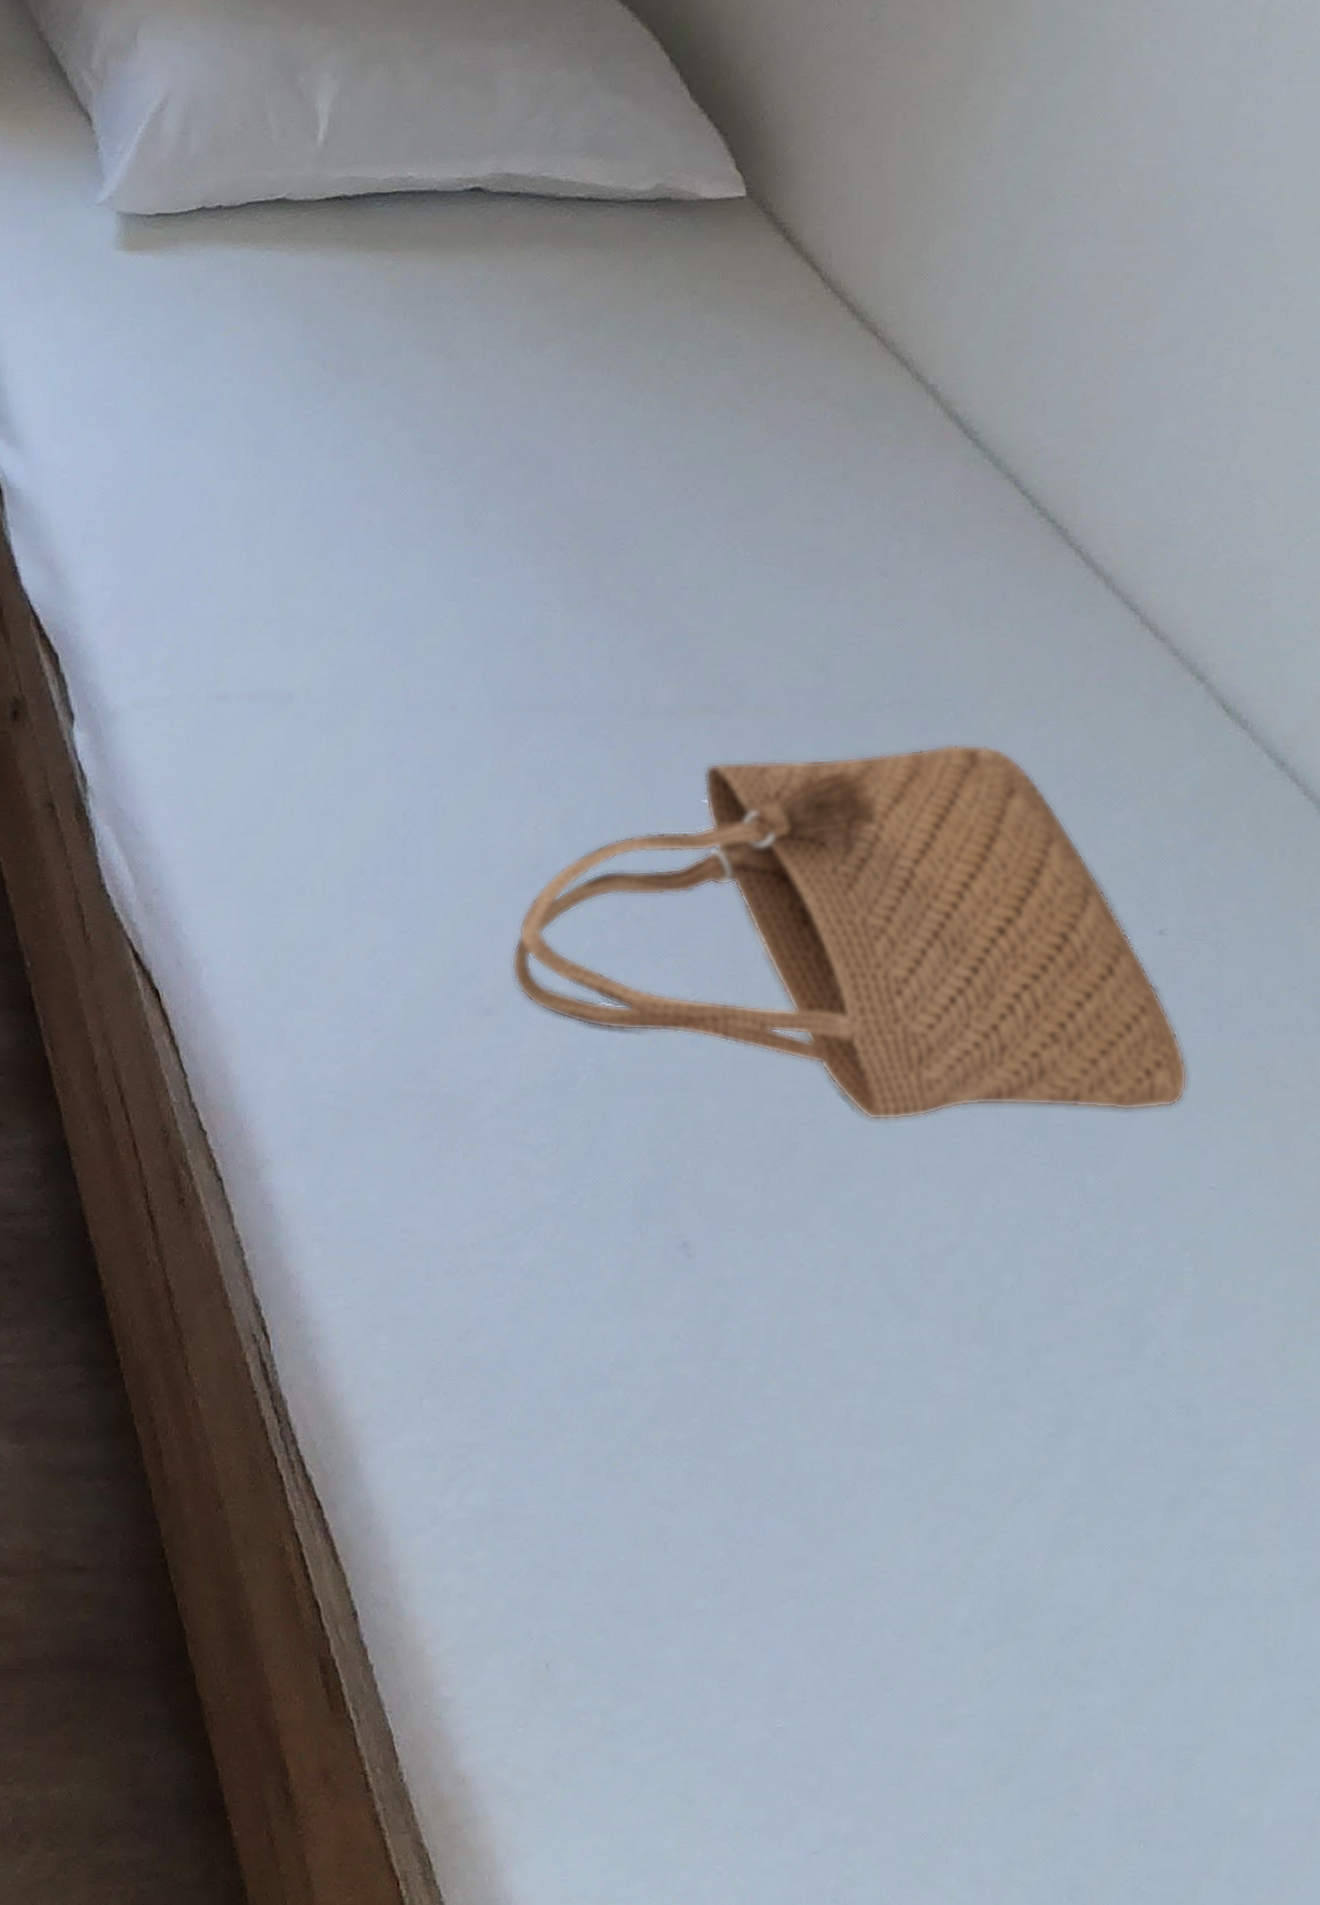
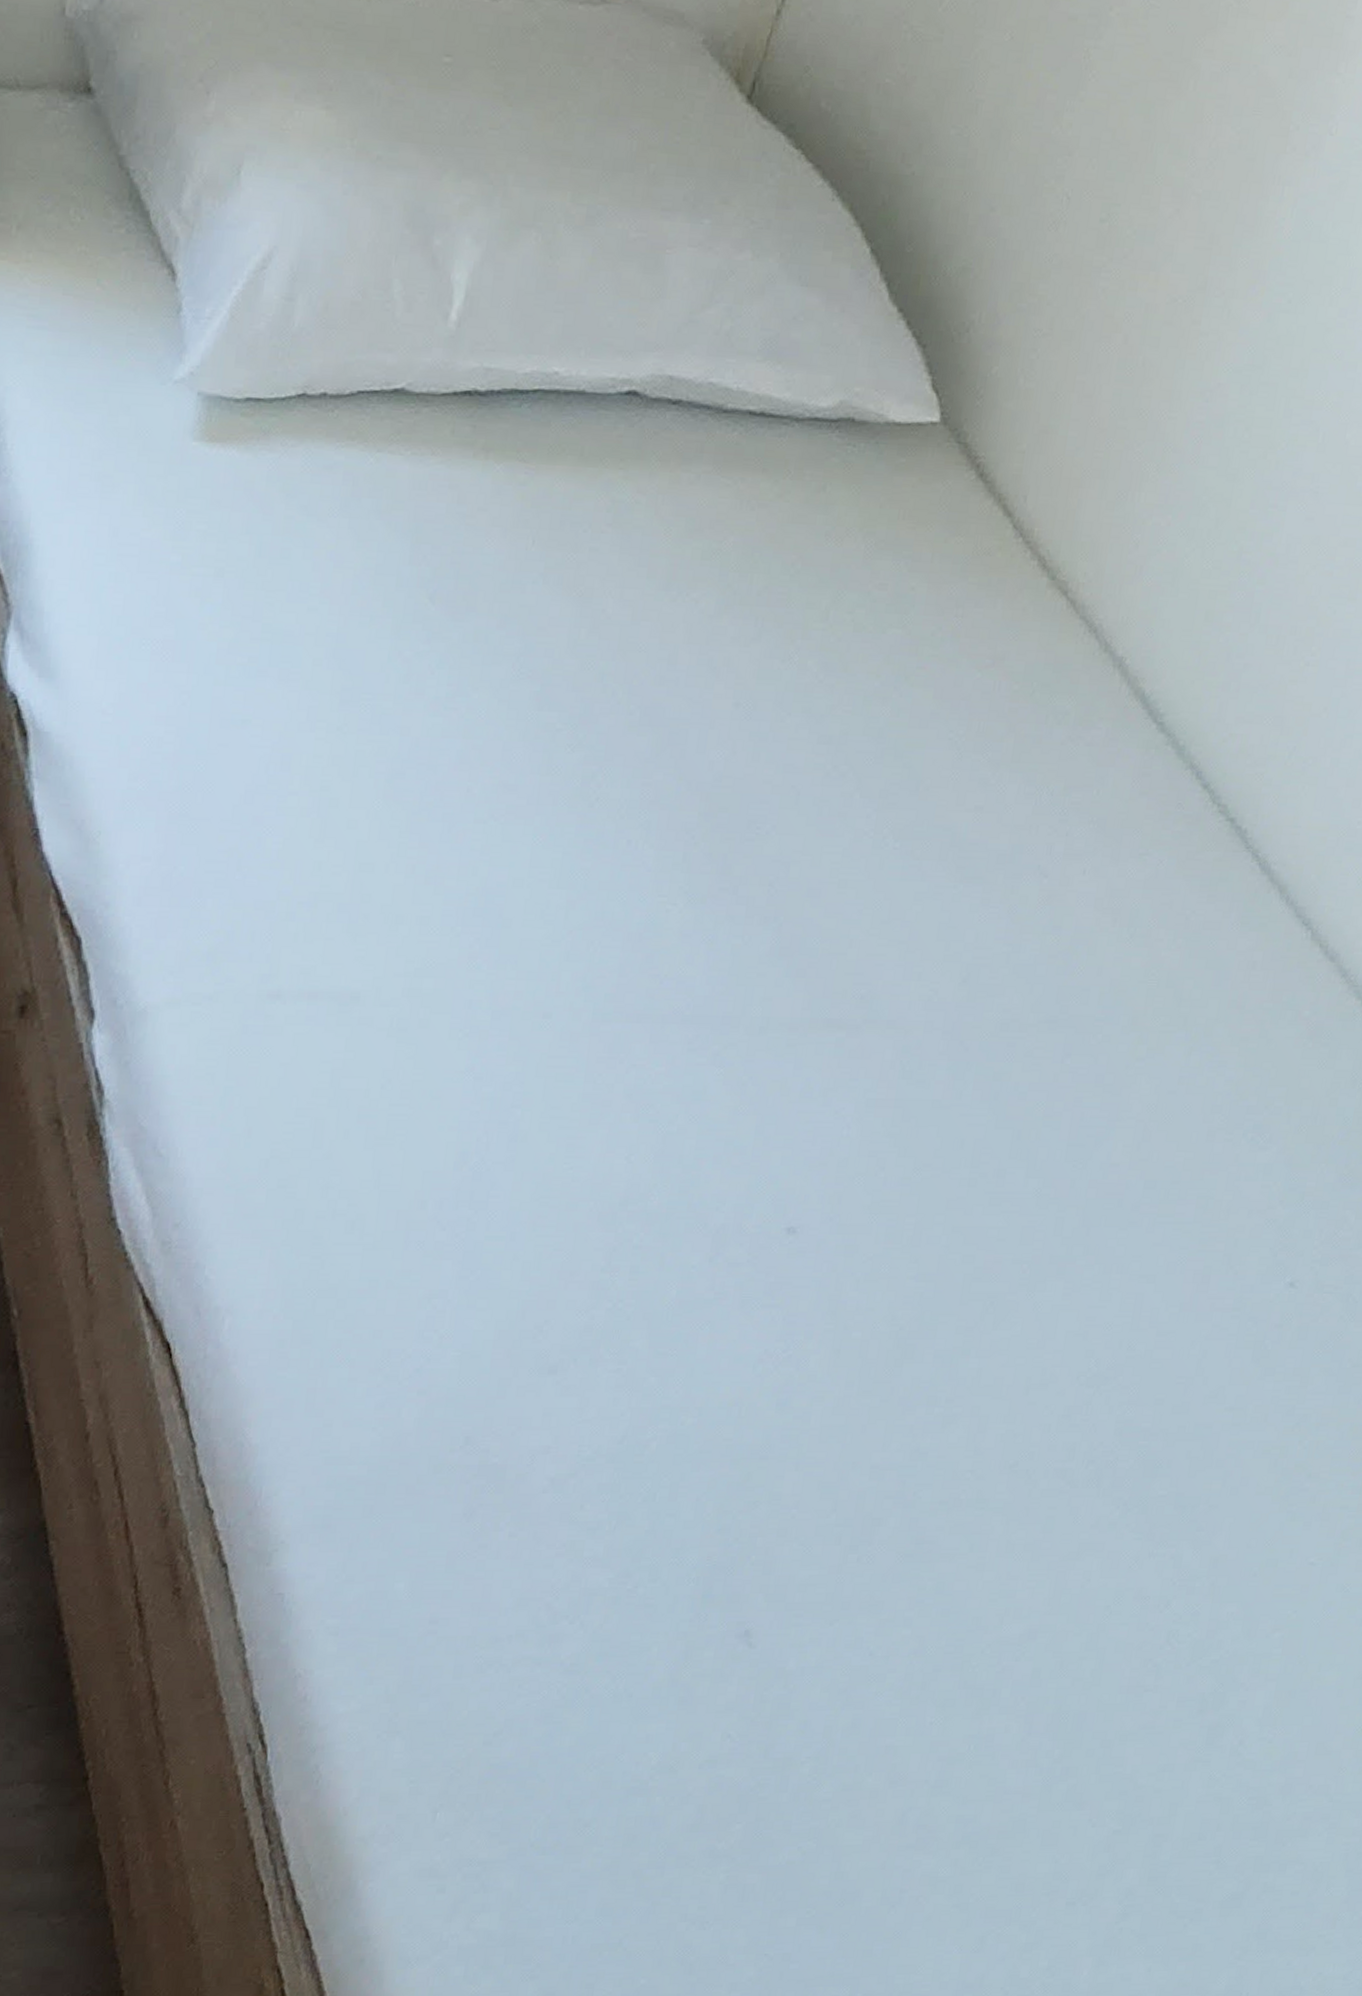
tote bag: present [511,743,1188,1120] -> none [584,1070,1302,1492]

